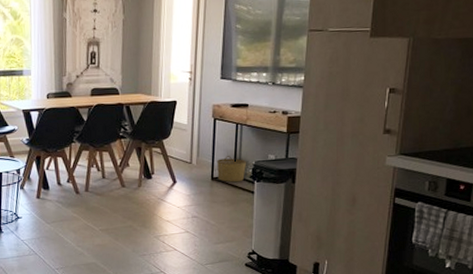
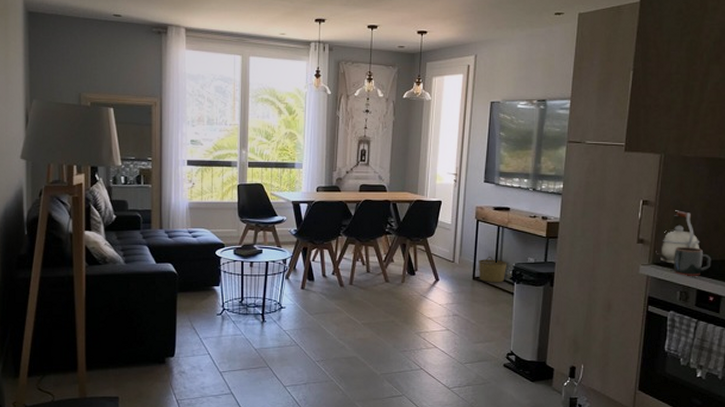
kettle: none [403,96,451,154] -> present [656,210,700,264]
mug: none [422,134,463,165] -> present [674,246,711,276]

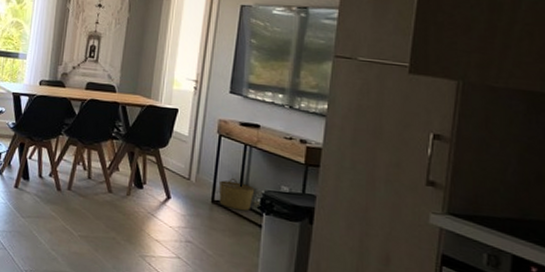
kettle: present [656,210,700,264] -> none [452,151,516,218]
mug: present [674,246,711,276] -> none [478,196,533,238]

